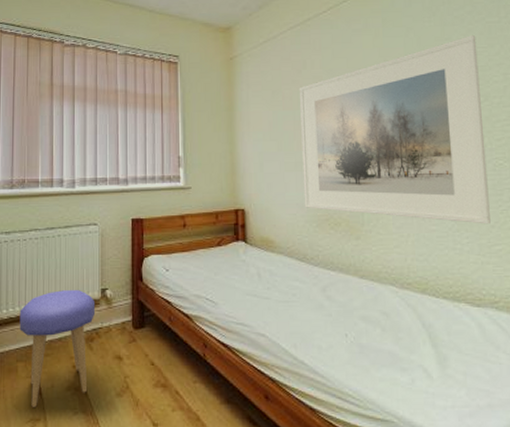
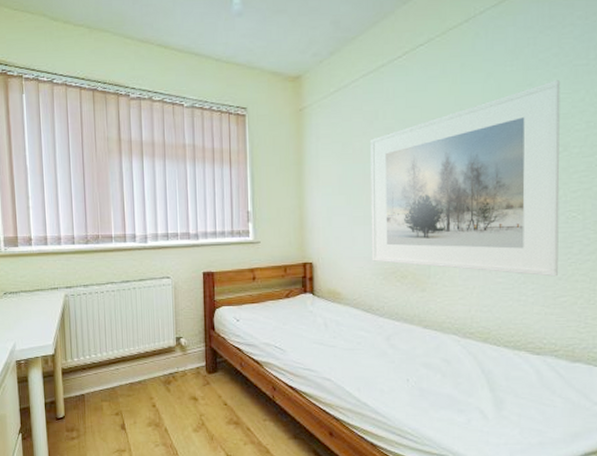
stool: present [19,290,96,408] -> none [101,338,172,441]

